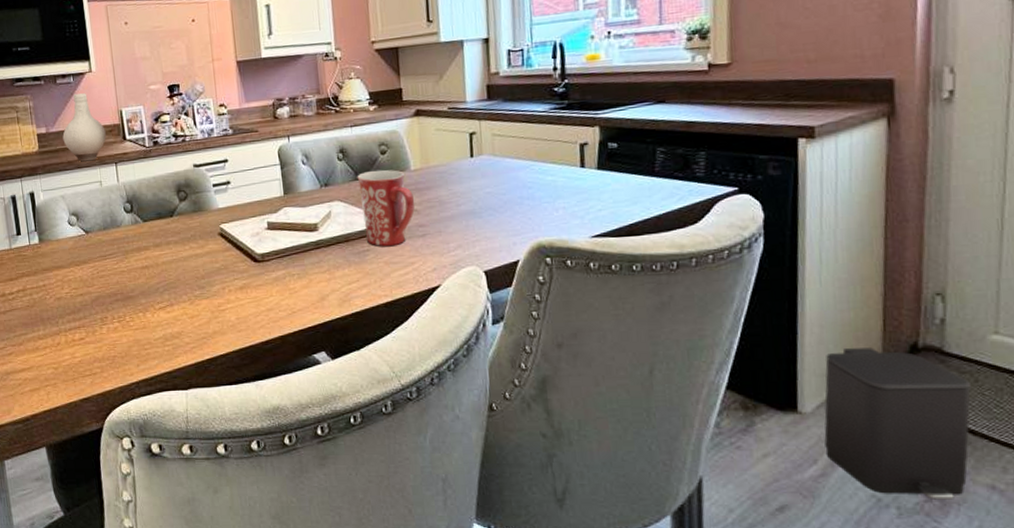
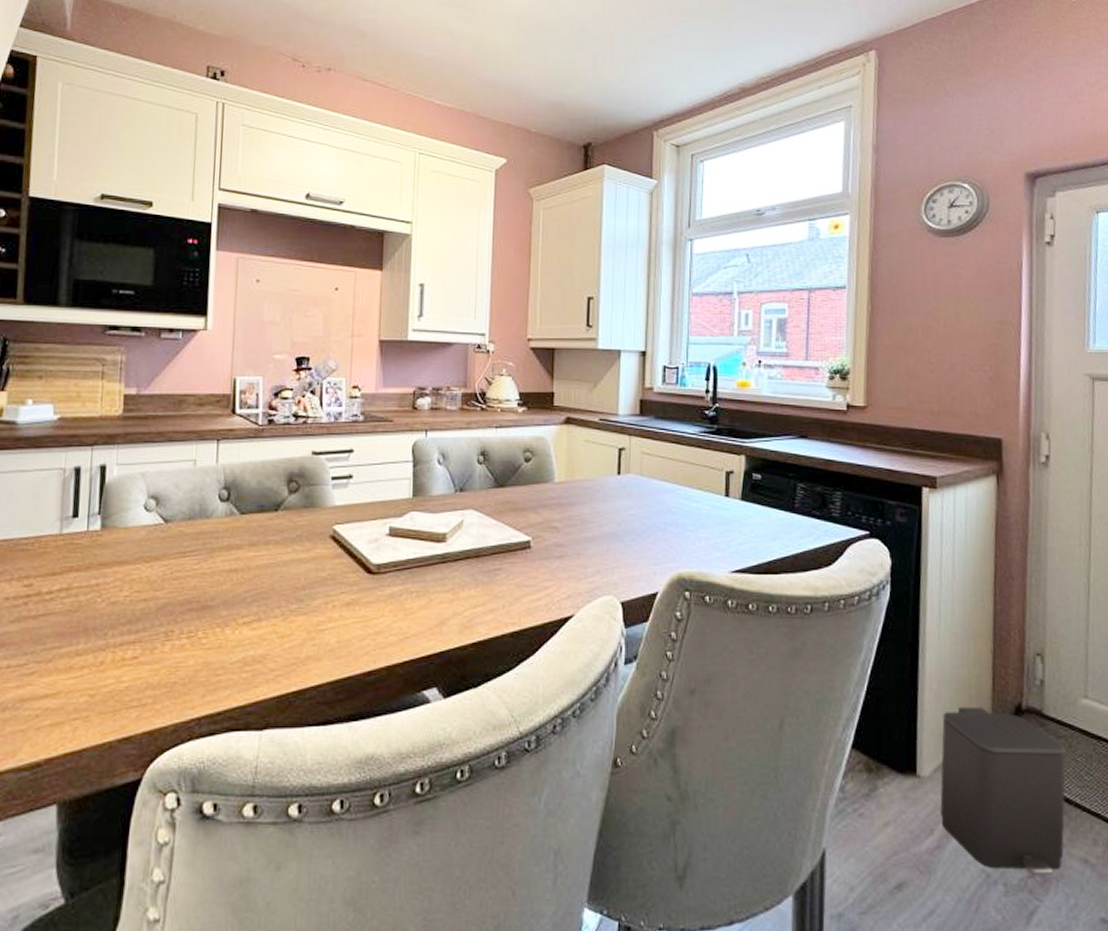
ceramic jug: present [62,93,106,162] -> none [156,353,212,434]
mug: present [357,169,415,248] -> none [496,478,556,567]

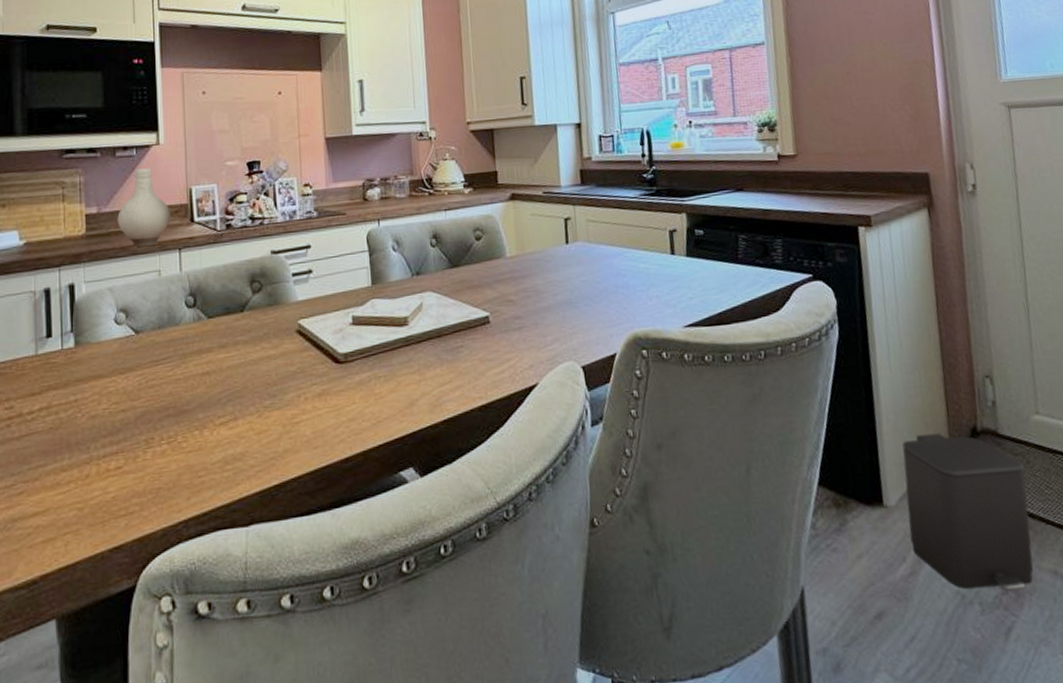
ceramic jug: none [156,353,212,434] -> present [117,168,171,248]

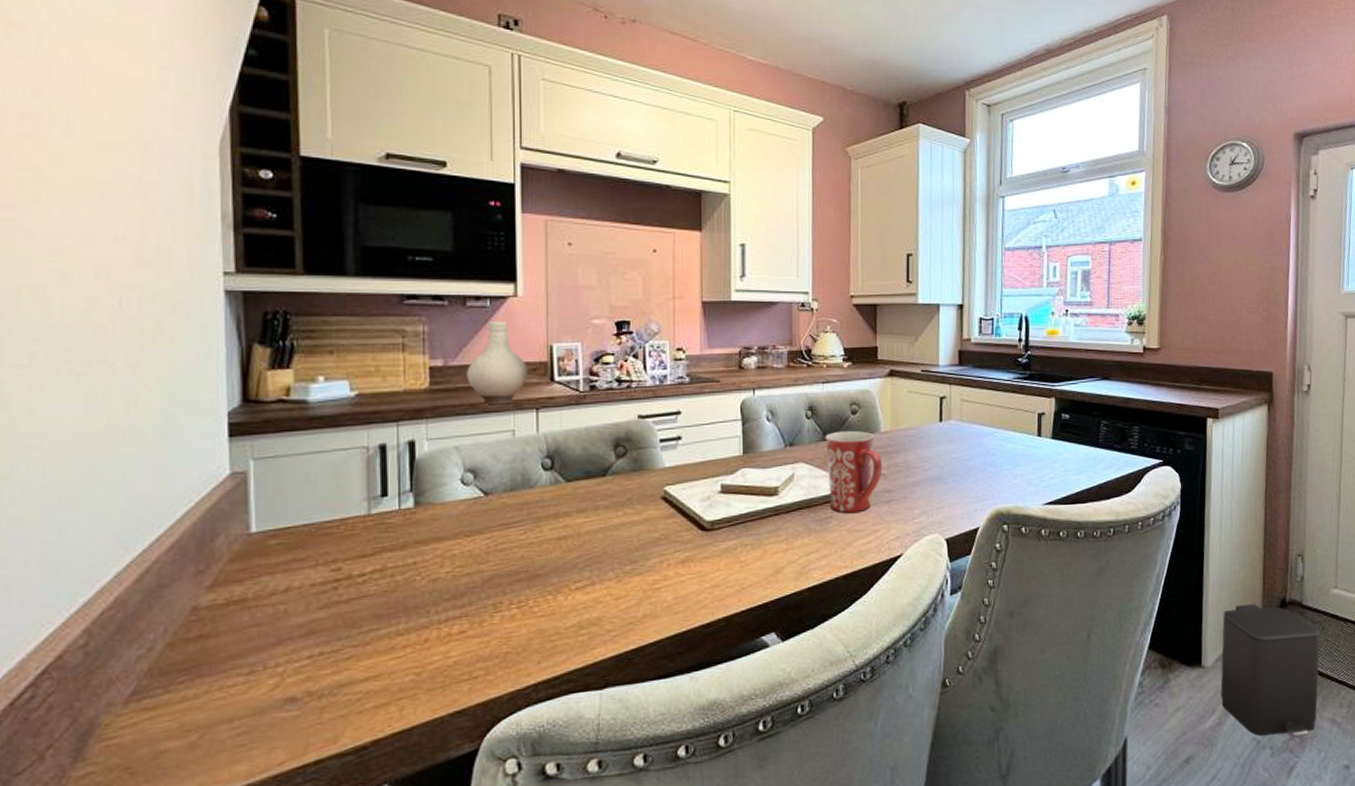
mug: none [450,256,511,343] -> present [825,430,883,514]

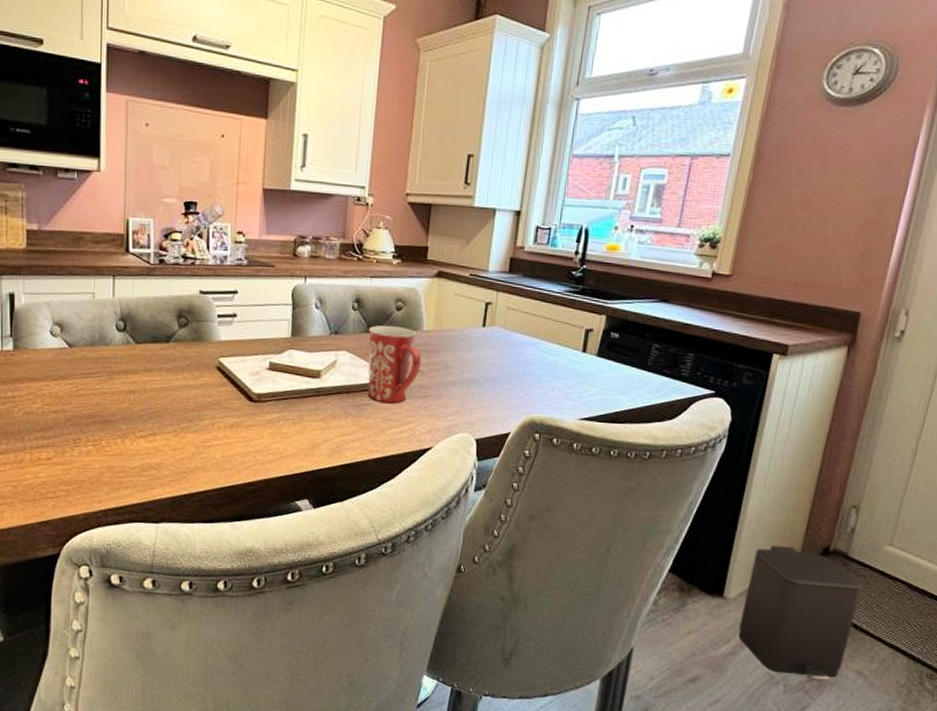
ceramic jug: present [467,321,528,405] -> none [56,193,107,269]

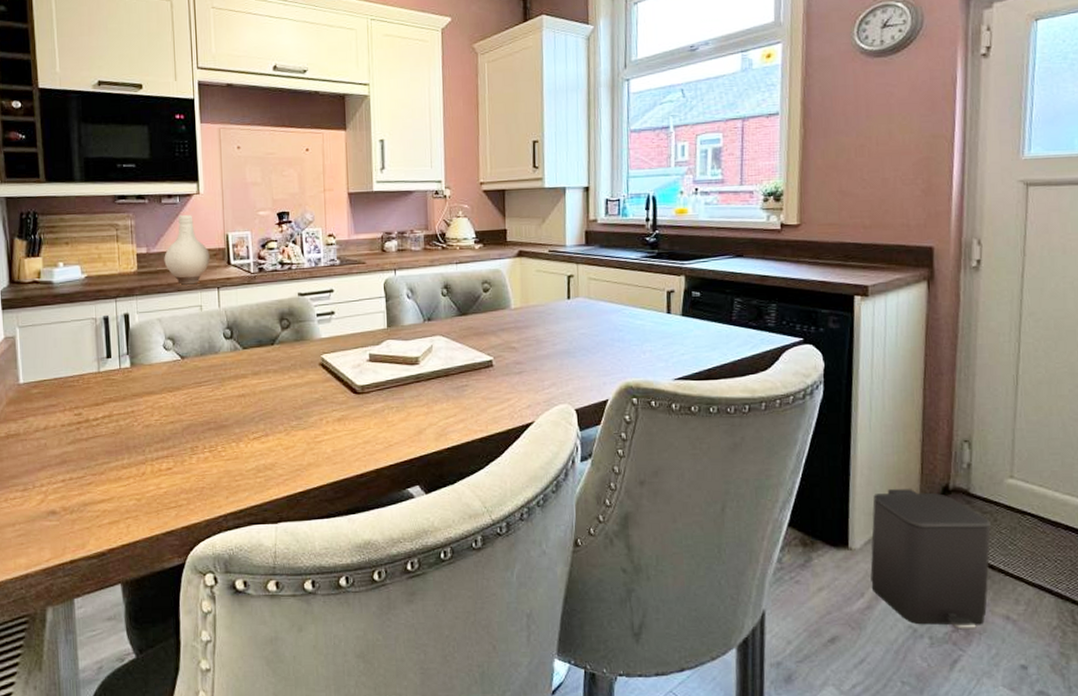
ceramic jug: none [56,193,107,269] -> present [164,215,210,285]
mug: present [367,325,422,404] -> none [459,307,514,383]

